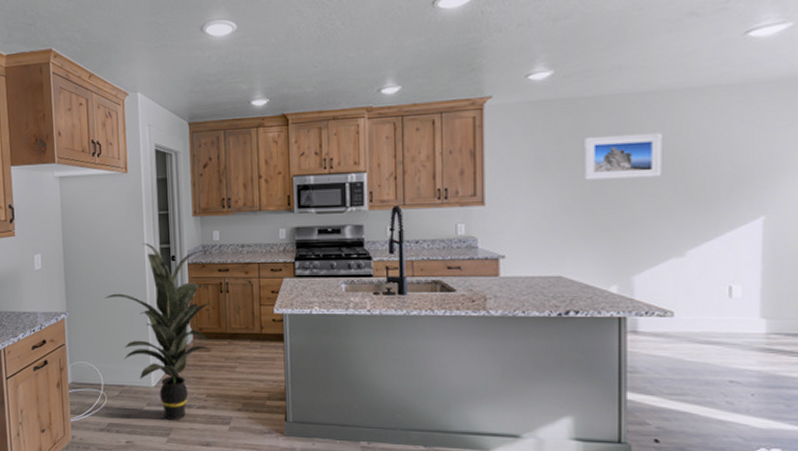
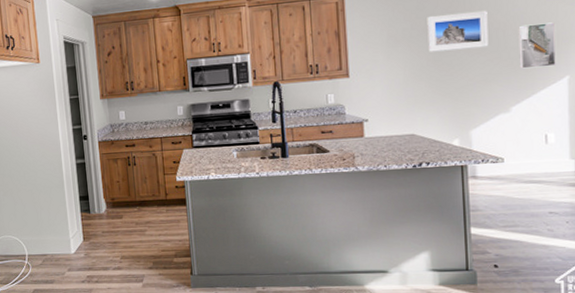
indoor plant: present [104,243,214,420] -> none [24,125,124,282]
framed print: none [700,150,749,205] -> present [518,22,556,69]

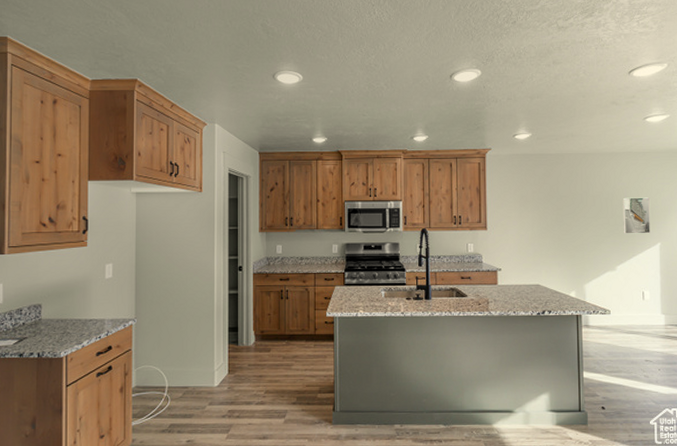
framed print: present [427,10,489,52] -> none [552,182,600,214]

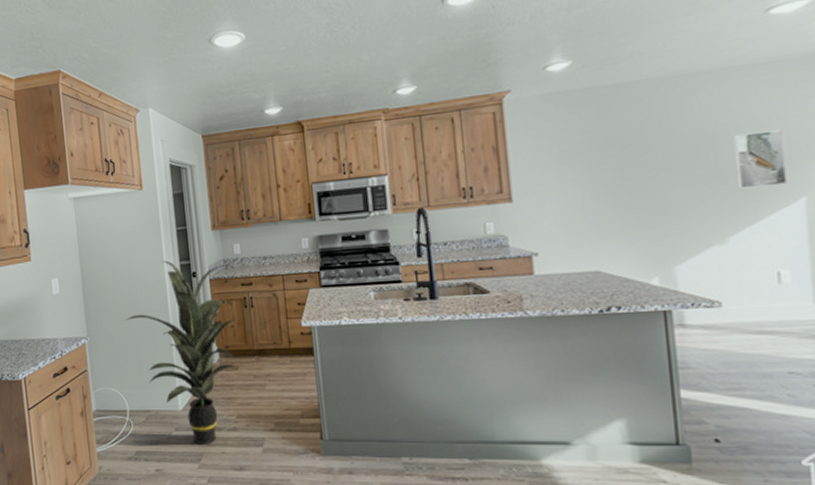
indoor plant: none [173,254,276,417] -> present [125,260,239,445]

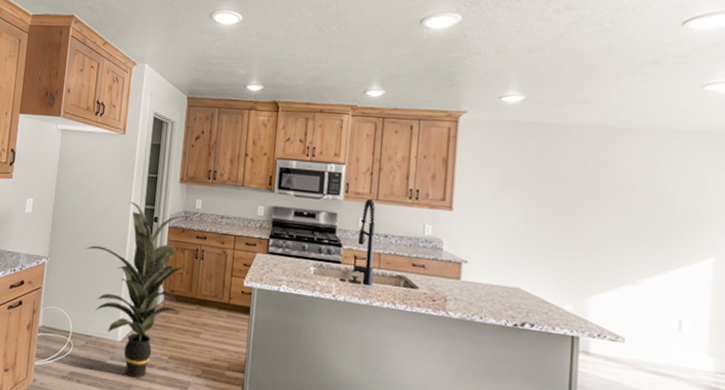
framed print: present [733,129,787,189] -> none [654,189,702,243]

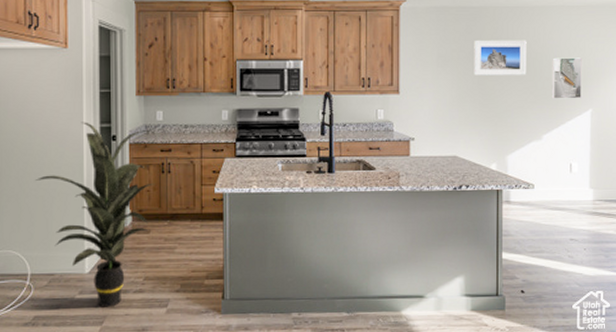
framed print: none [547,160,622,207] -> present [474,40,527,75]
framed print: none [654,189,702,243] -> present [551,57,582,99]

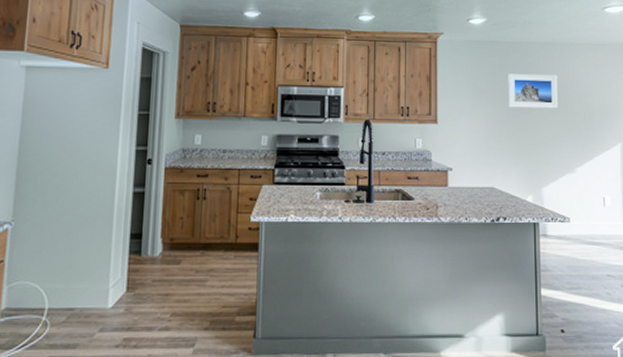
indoor plant: present [35,122,156,307] -> none [63,144,194,347]
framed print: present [551,57,582,99] -> none [581,92,611,133]

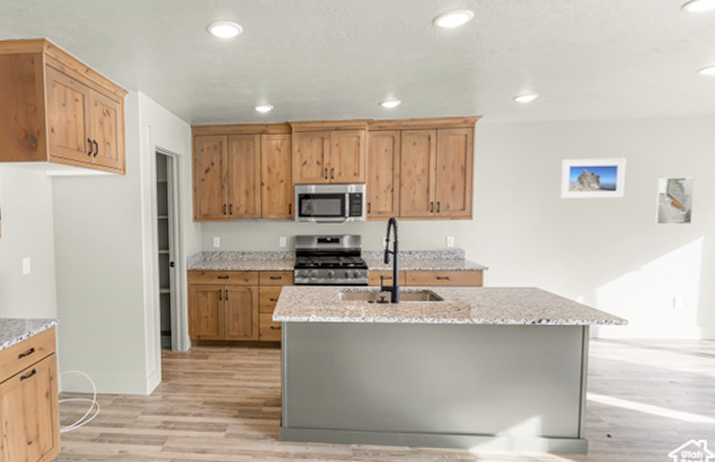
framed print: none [581,92,611,133] -> present [654,177,695,225]

